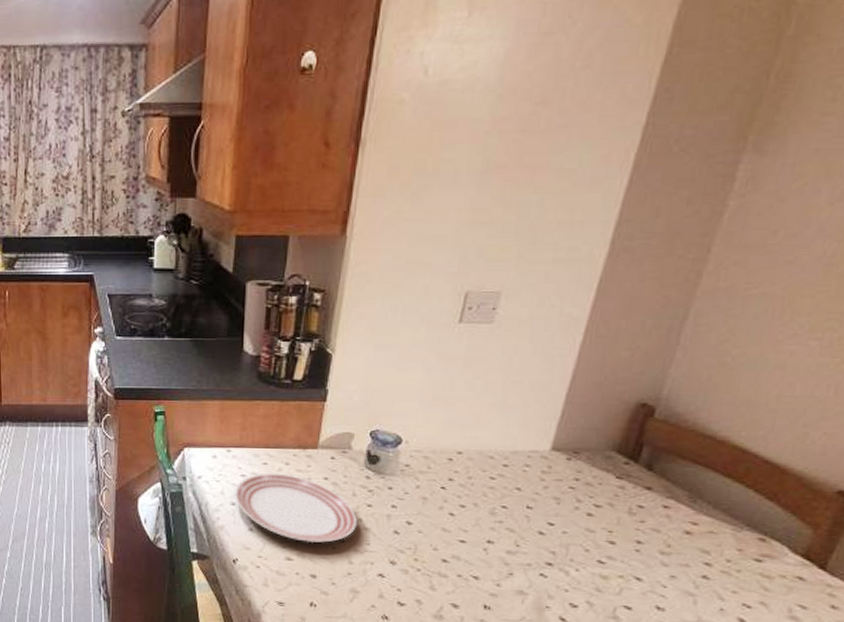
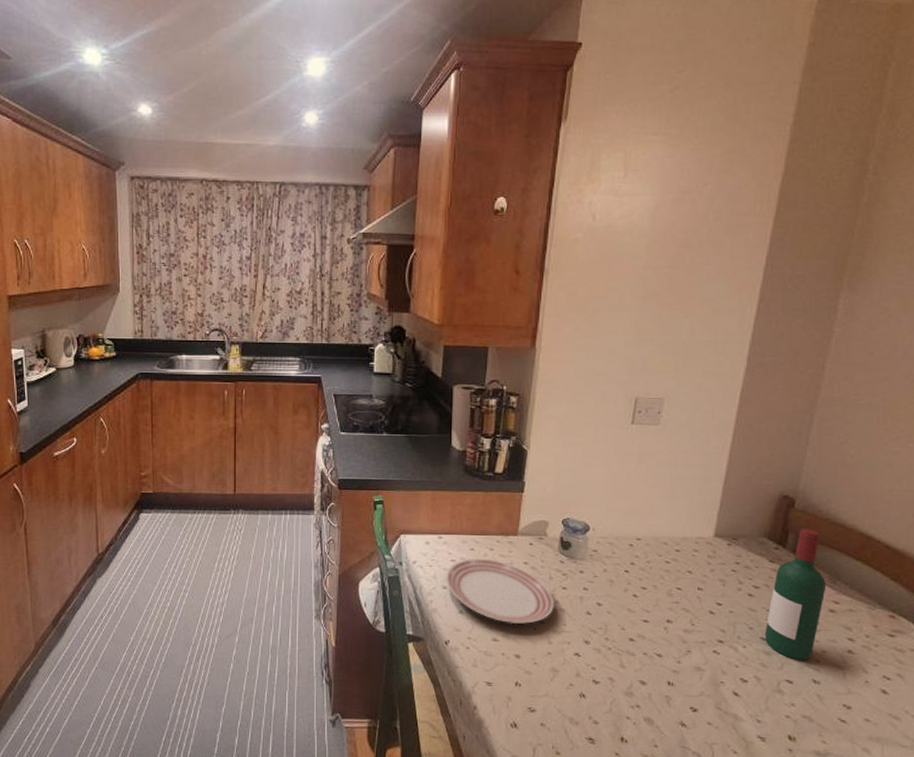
wine bottle: none [602,441,685,586] -> present [765,528,827,660]

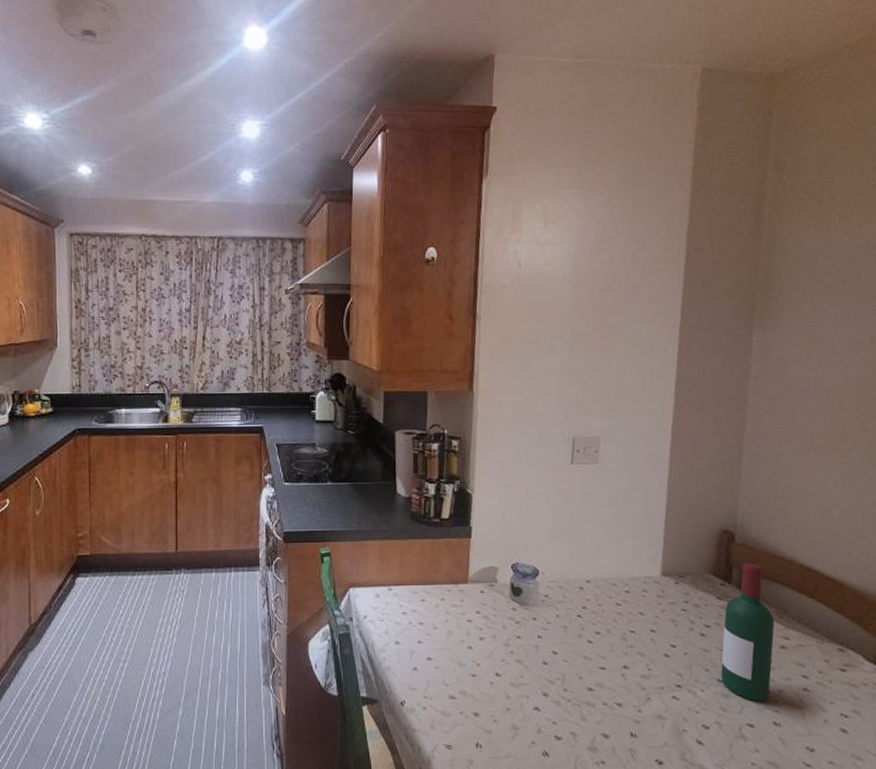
dinner plate: present [445,558,555,625] -> none [397,609,511,680]

